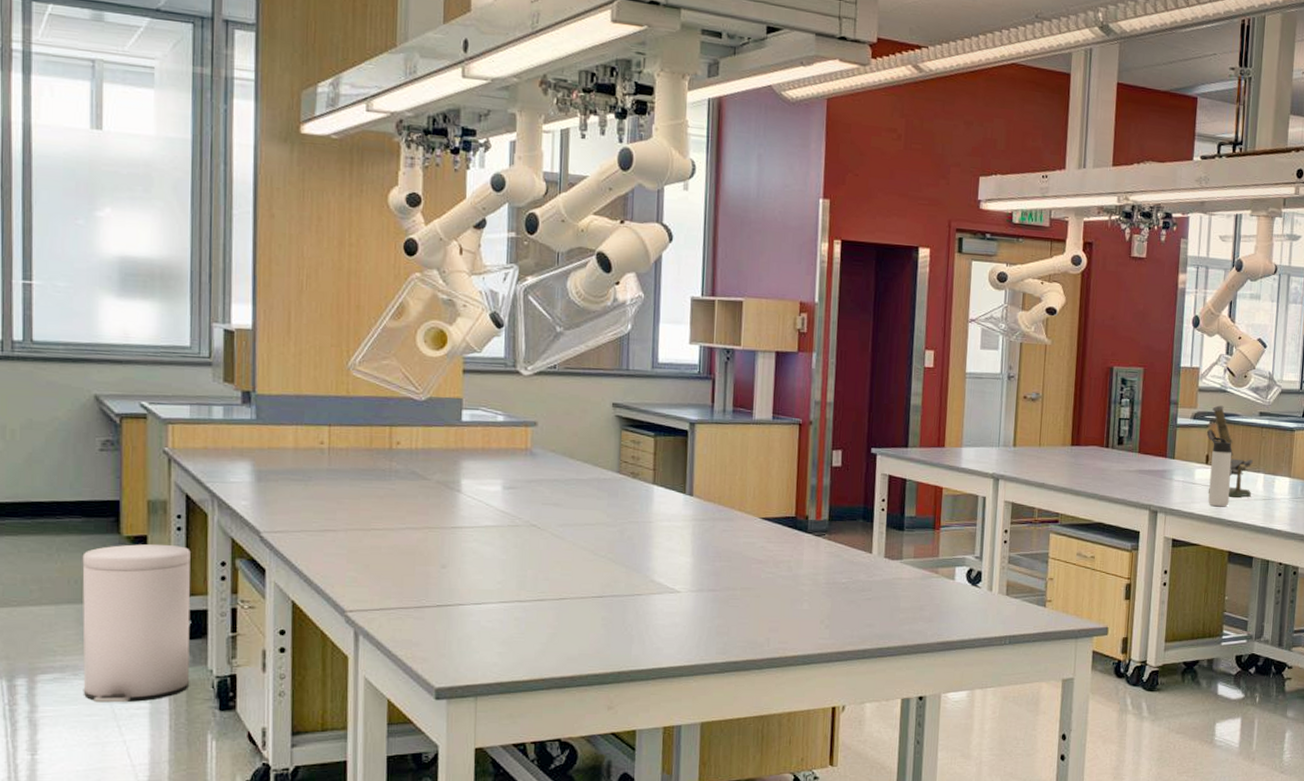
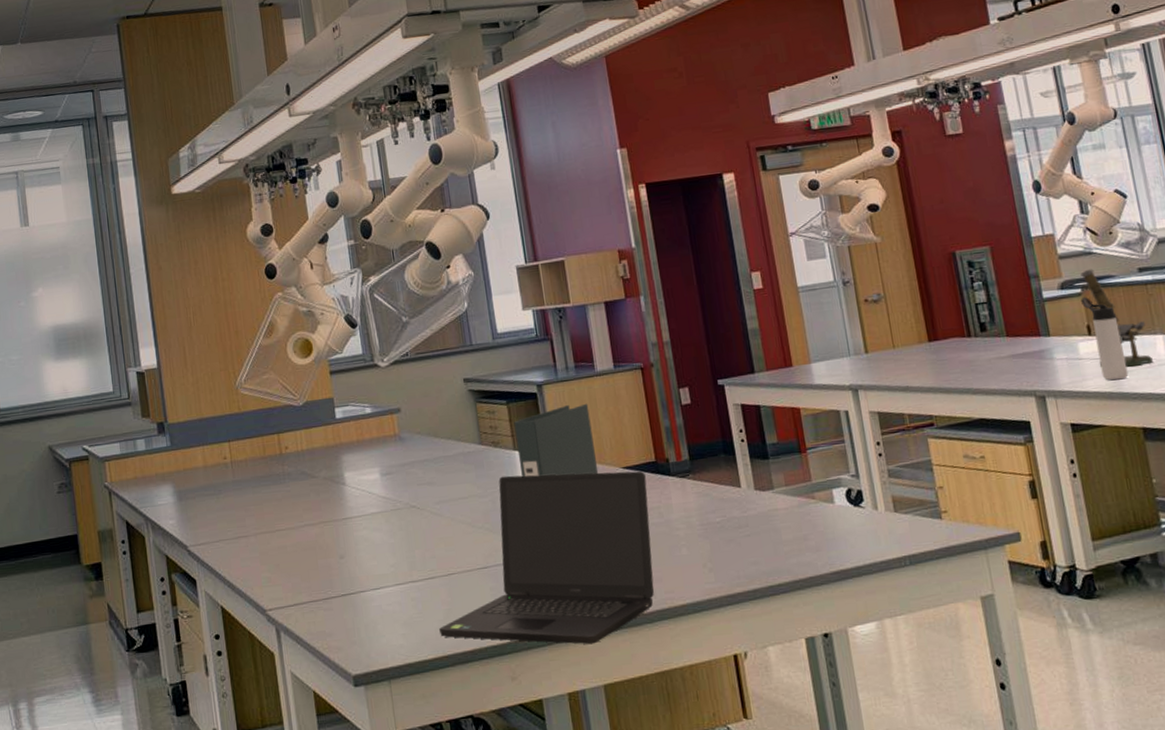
pedal bin: present [82,544,191,703] -> none [55,568,150,719]
laptop: none [539,508,782,683] -> present [438,471,654,645]
binder: none [656,448,739,520] -> present [514,403,599,477]

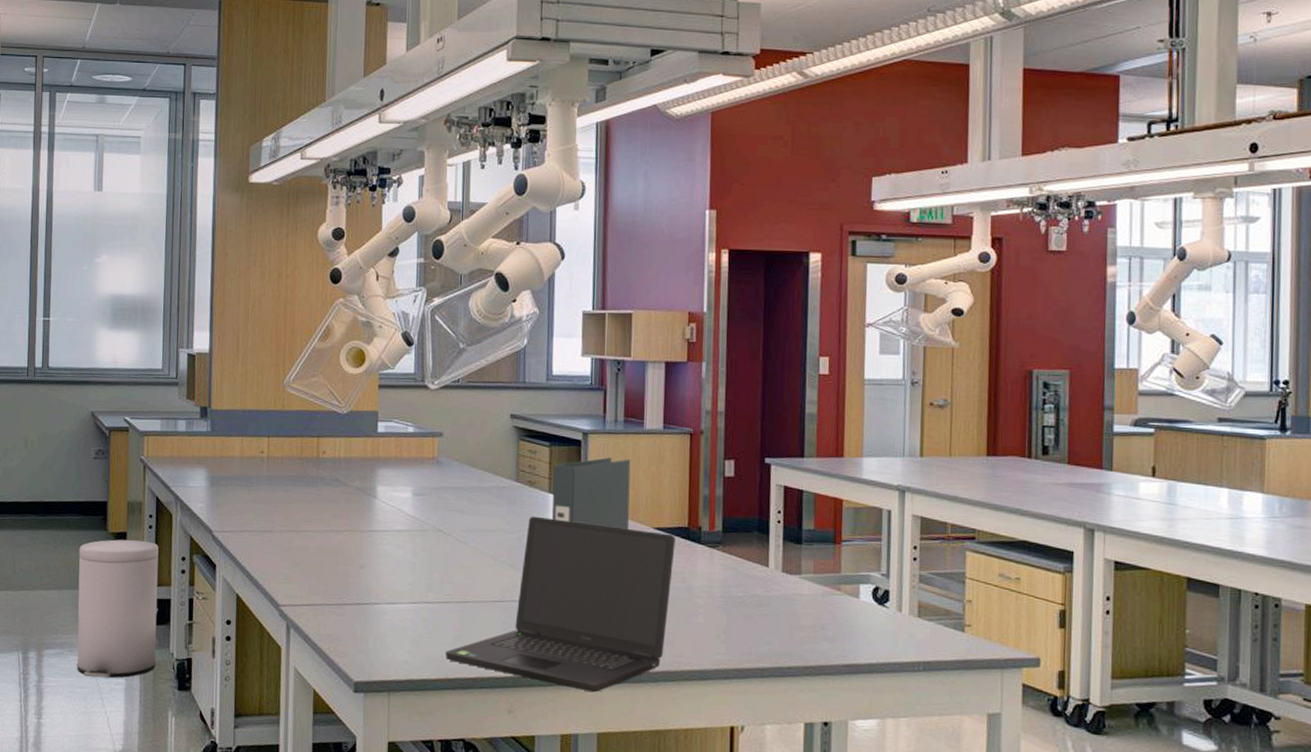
pedal bin: none [55,568,150,719] -> present [76,539,159,678]
microscope: present [1080,269,1153,367] -> none [1152,410,1213,516]
thermos bottle: present [1089,303,1129,381] -> none [1157,446,1185,526]

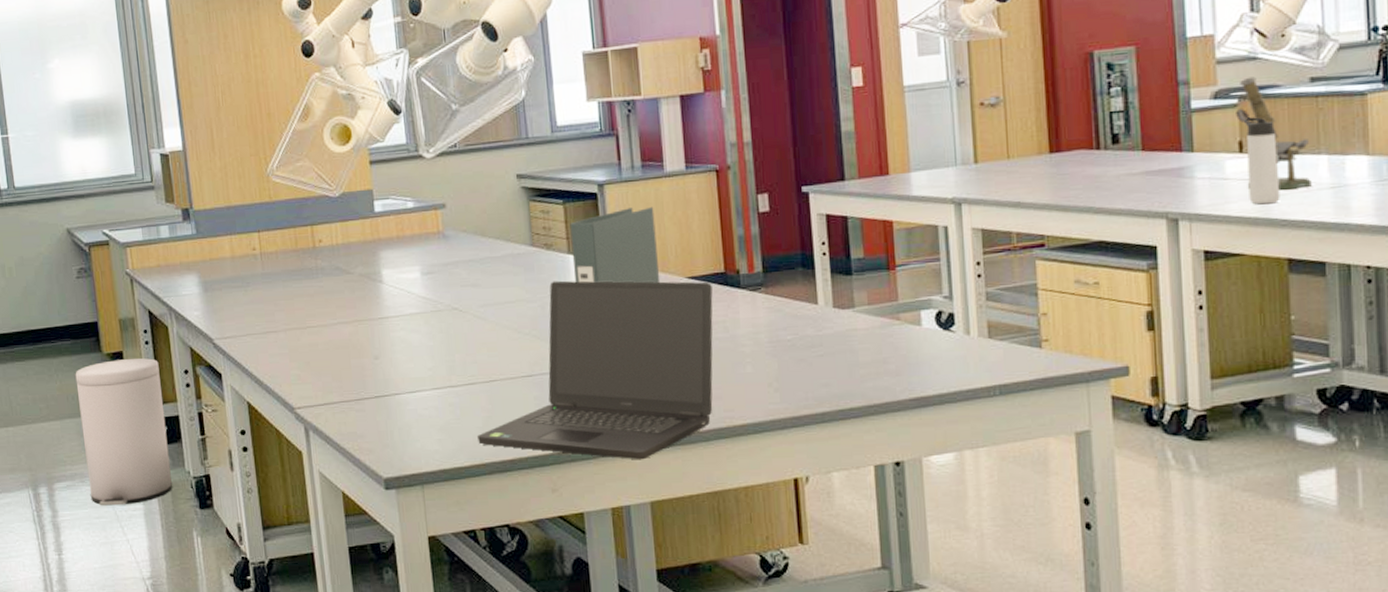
microscope: none [1152,410,1213,516] -> present [1236,76,1312,190]
thermos bottle: none [1157,446,1185,526] -> present [1244,117,1280,205]

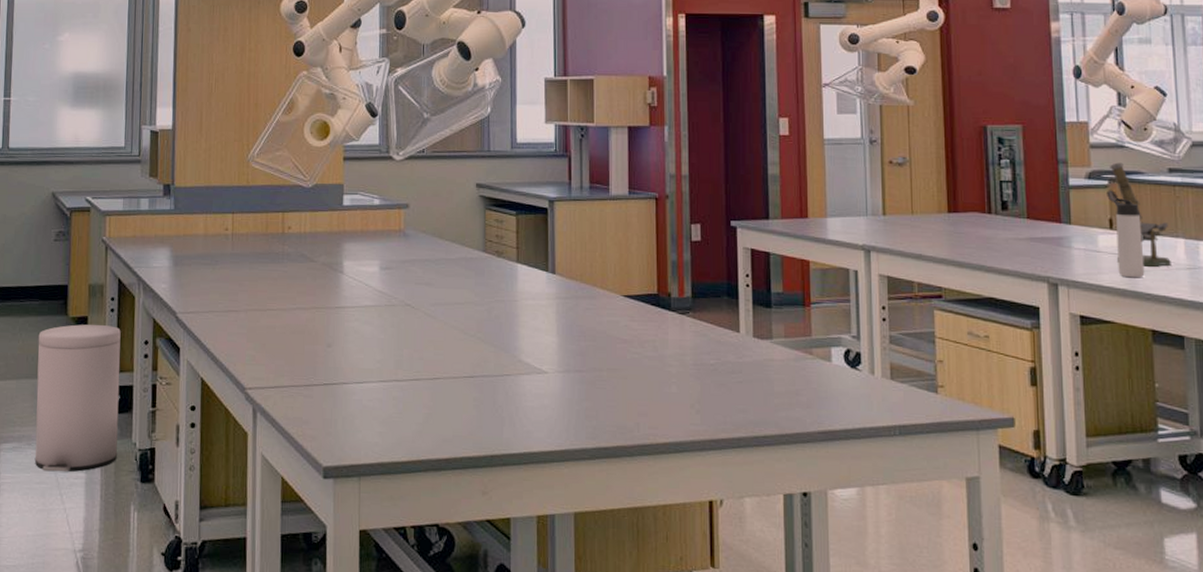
laptop: present [476,280,713,460] -> none [416,287,645,470]
binder: present [570,206,661,284] -> none [520,225,599,298]

